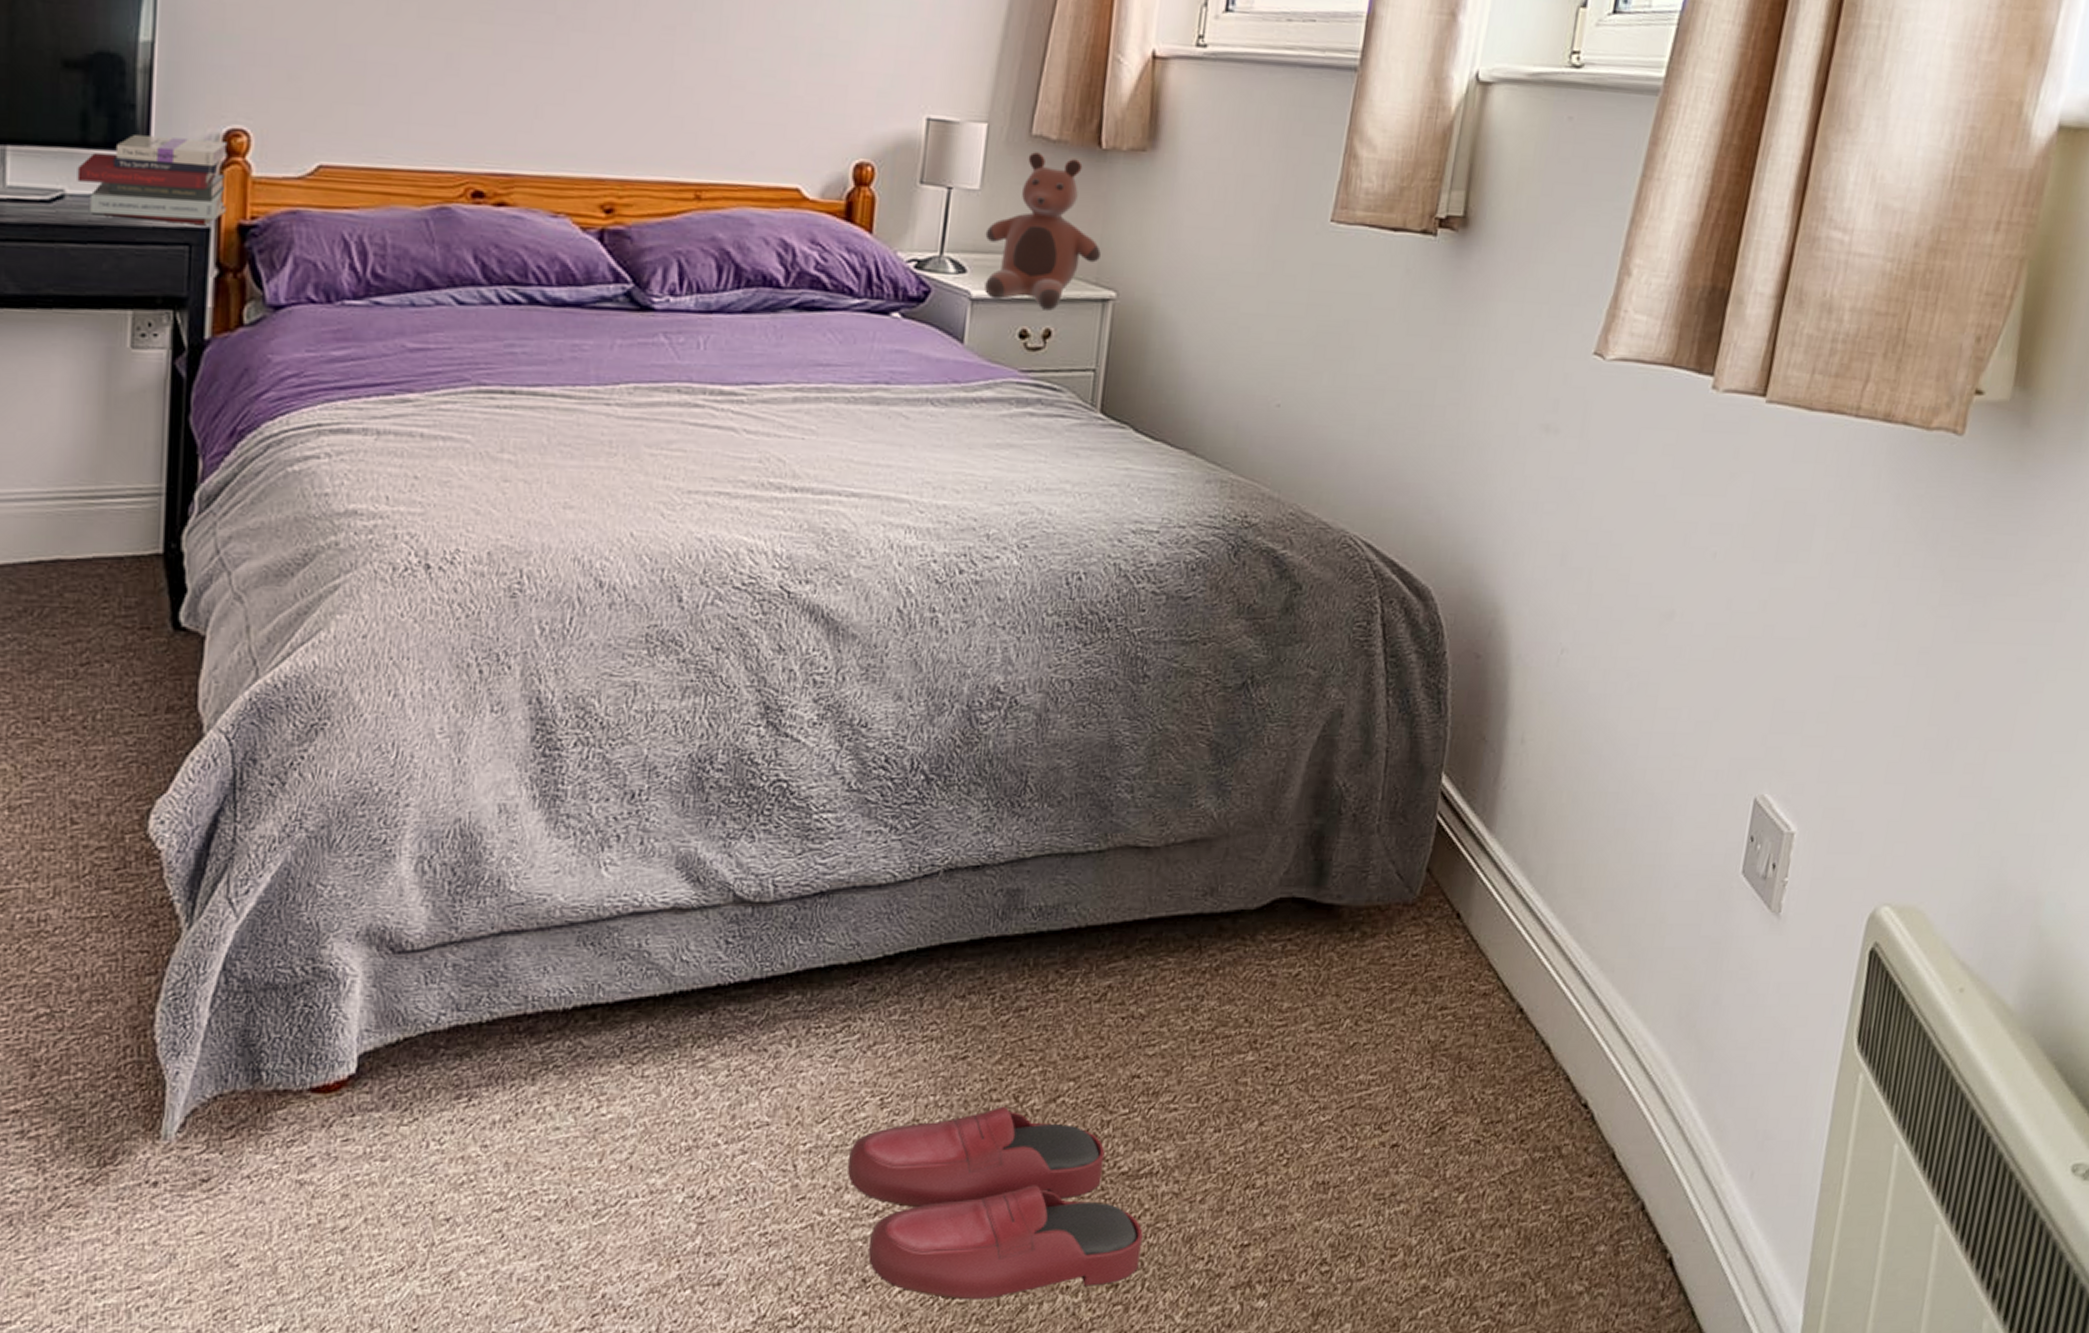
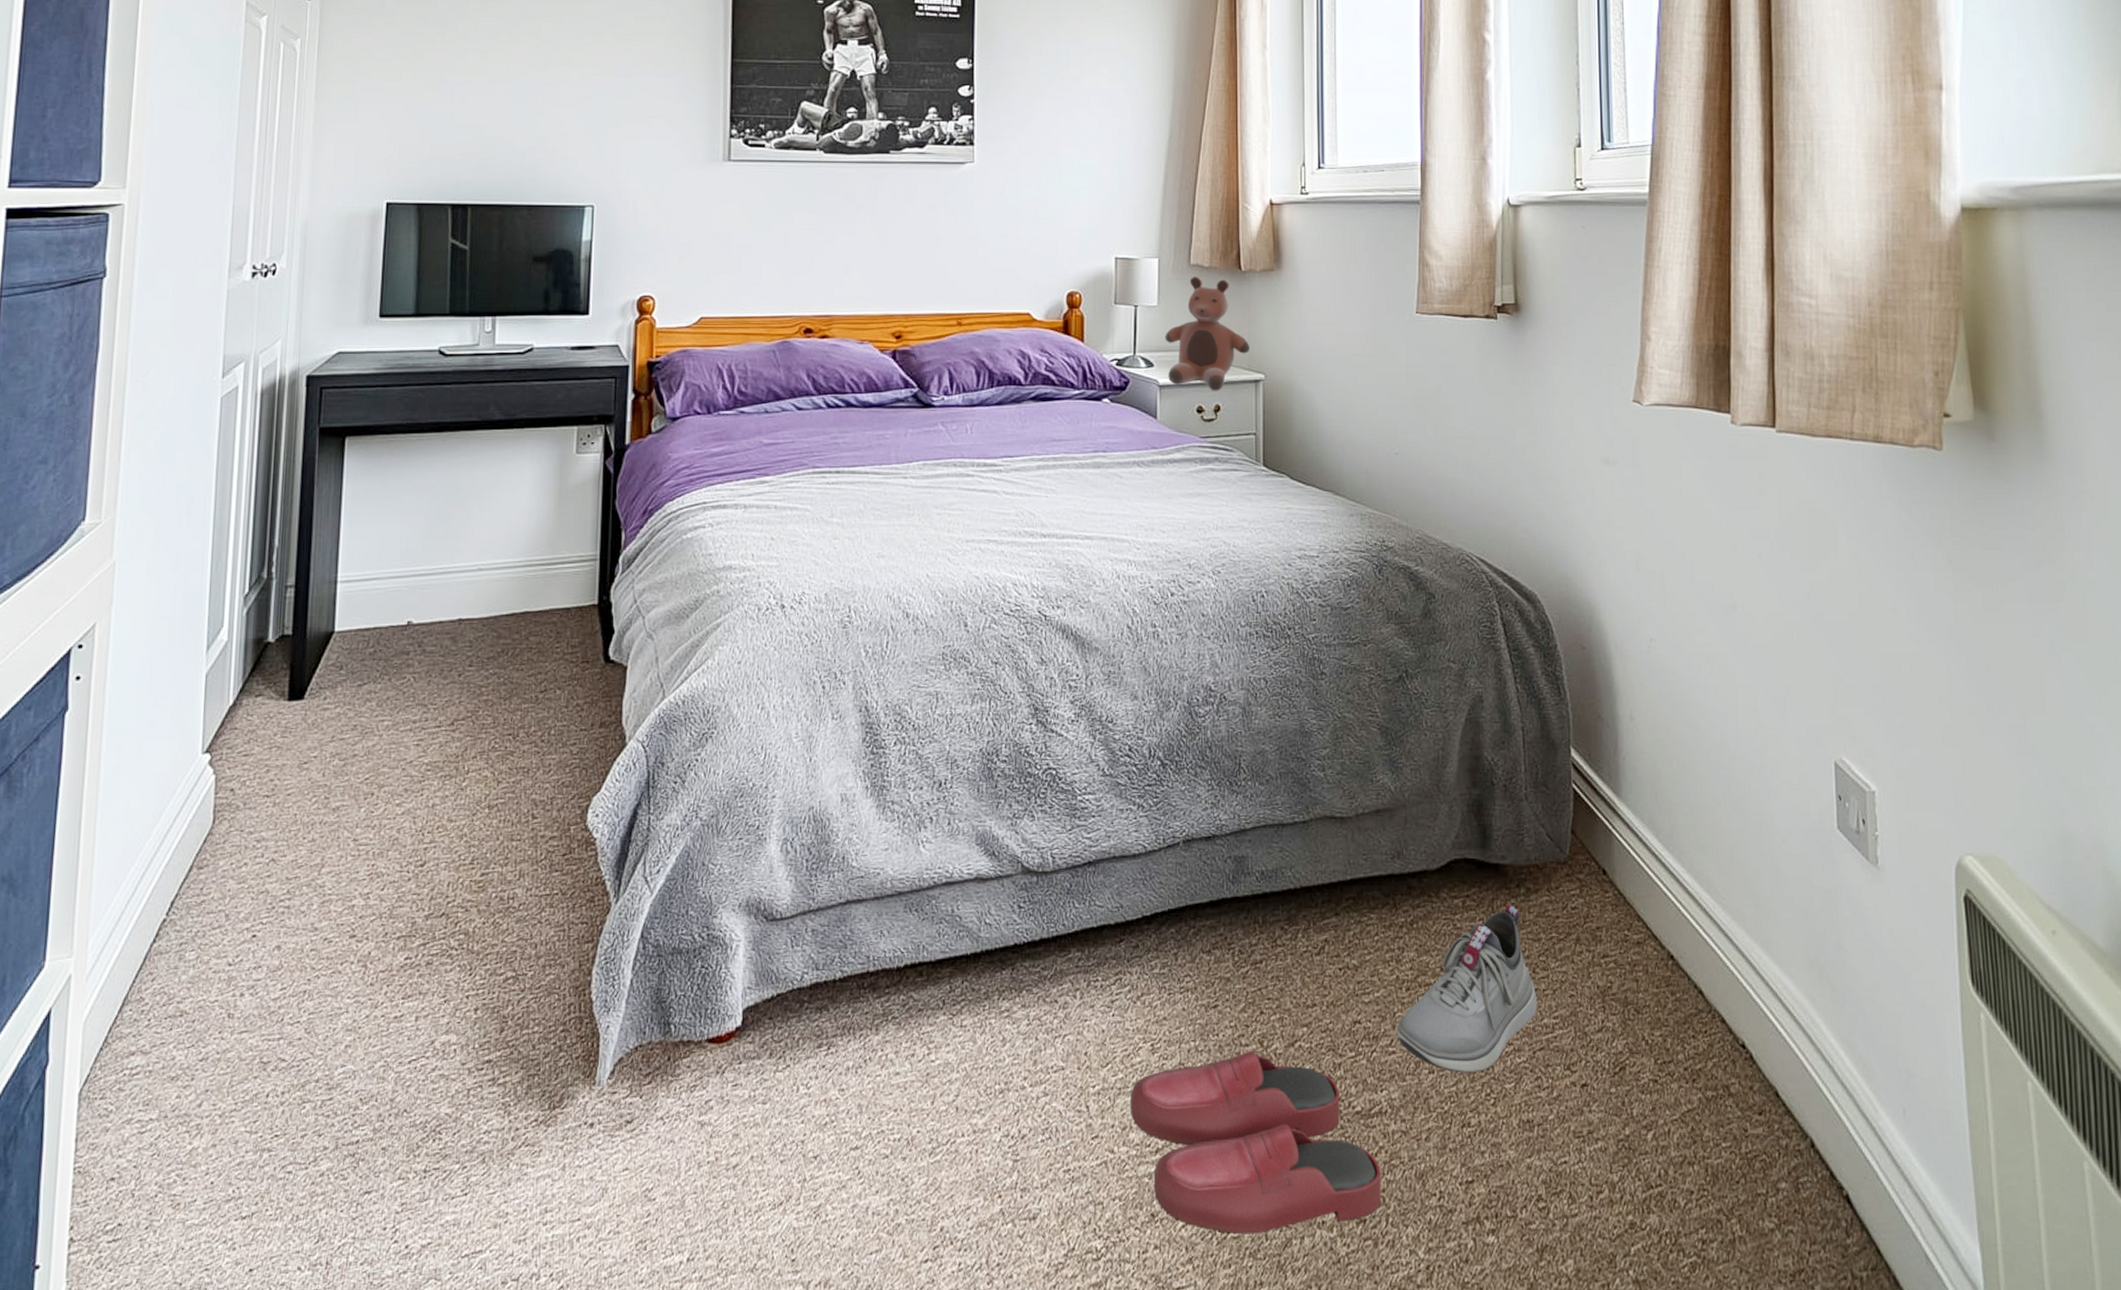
books: present [77,135,228,226] -> none [541,304,640,364]
athletic shoe: none [1182,949,1356,1132] -> present [1397,904,1538,1073]

